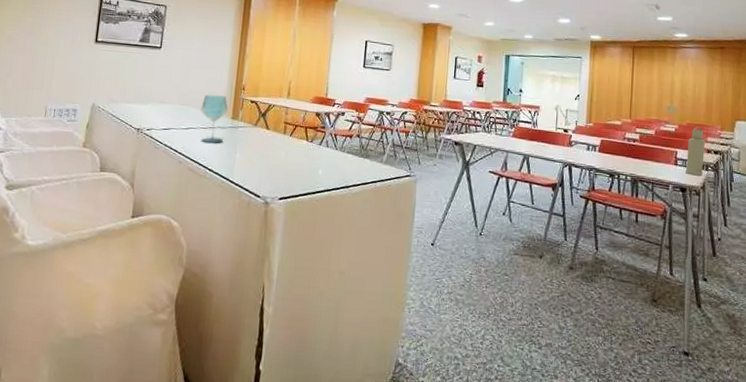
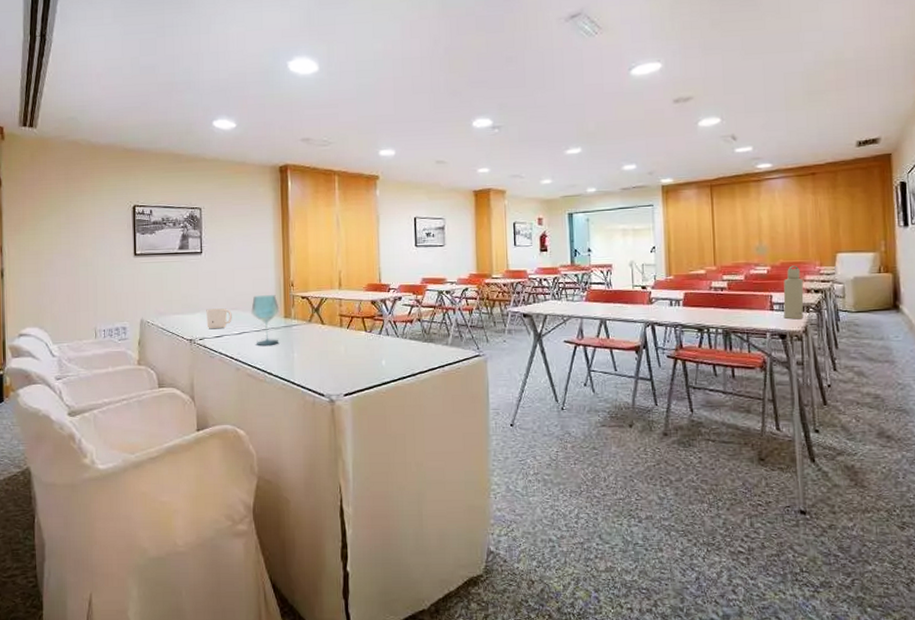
mug: none [156,101,182,122] -> present [206,308,232,328]

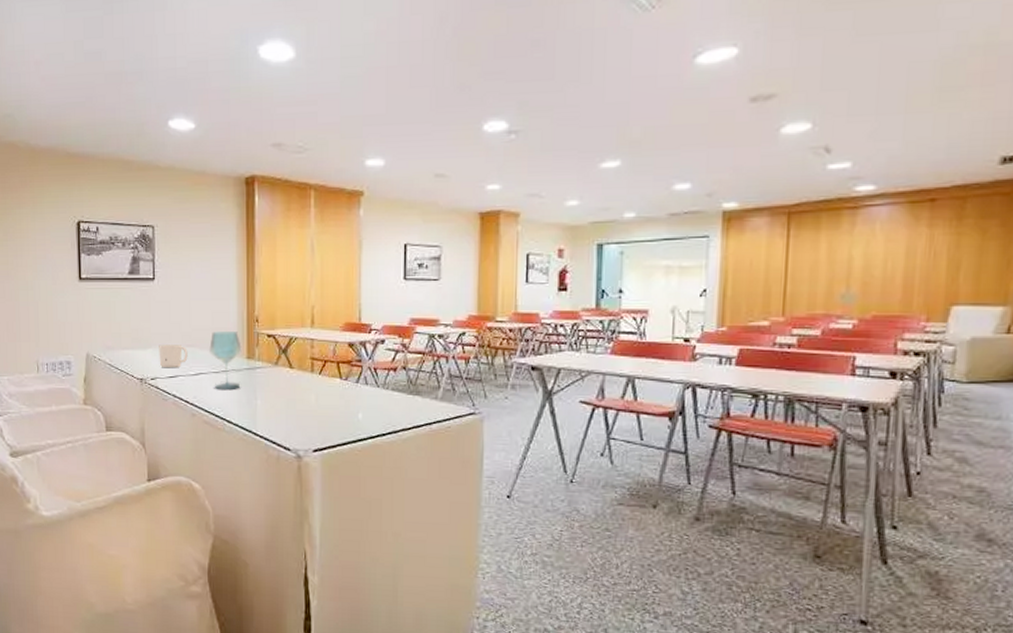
bottle: present [783,265,804,320] -> none [868,319,900,389]

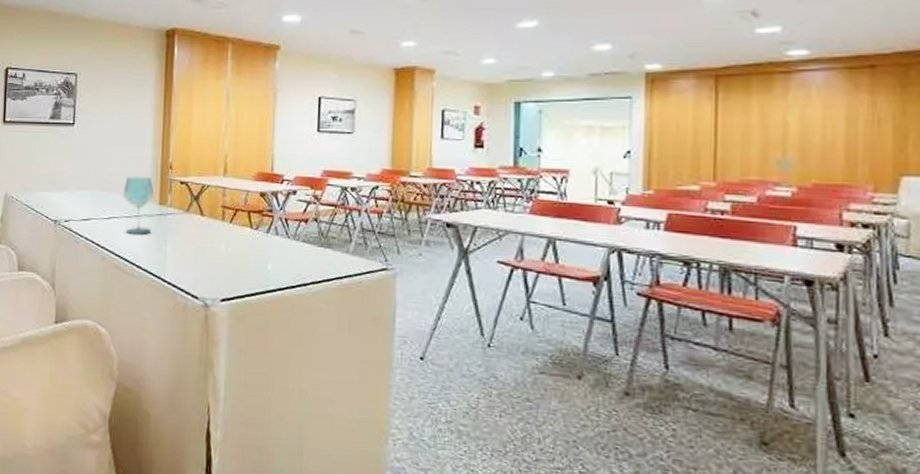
mug: present [159,345,188,367] -> none [74,187,102,210]

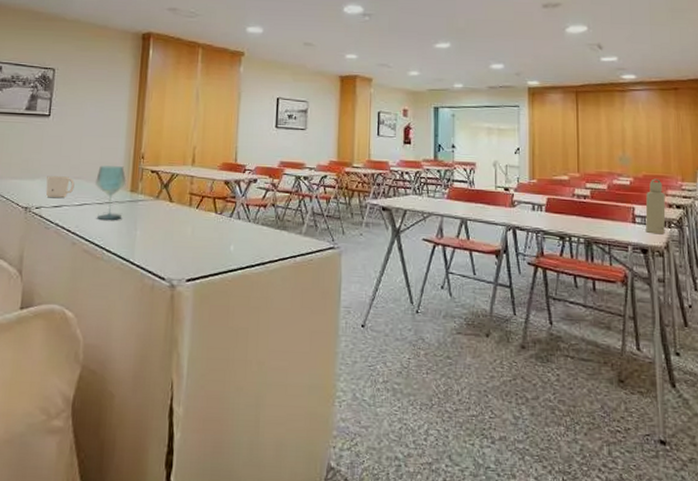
mug: none [74,187,102,210] -> present [45,176,75,198]
bottle: none [813,188,845,262] -> present [645,178,666,235]

